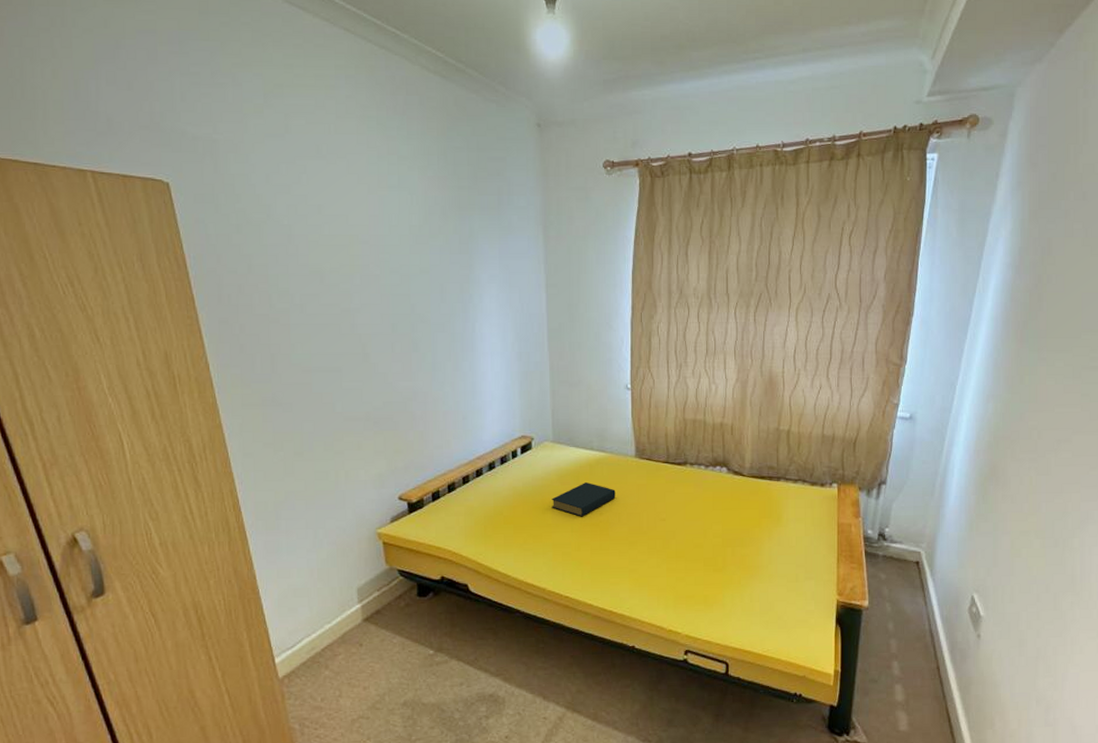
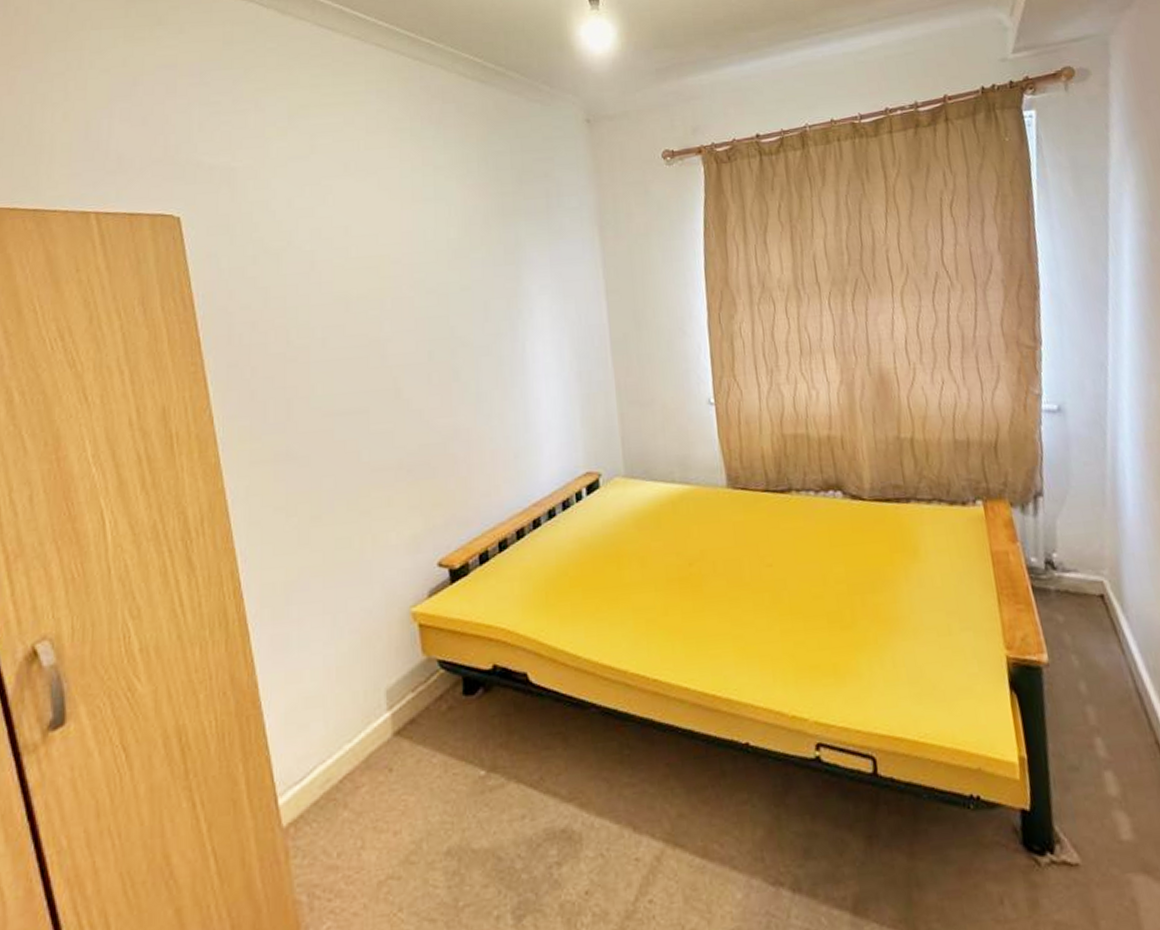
hardback book: present [551,482,616,517] -> none [627,524,707,571]

